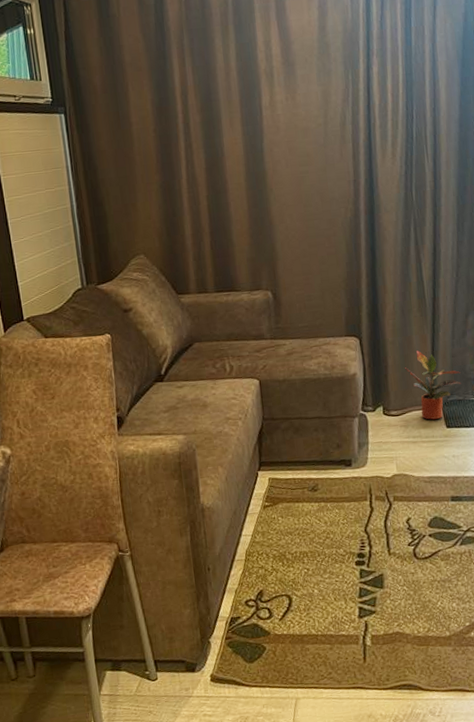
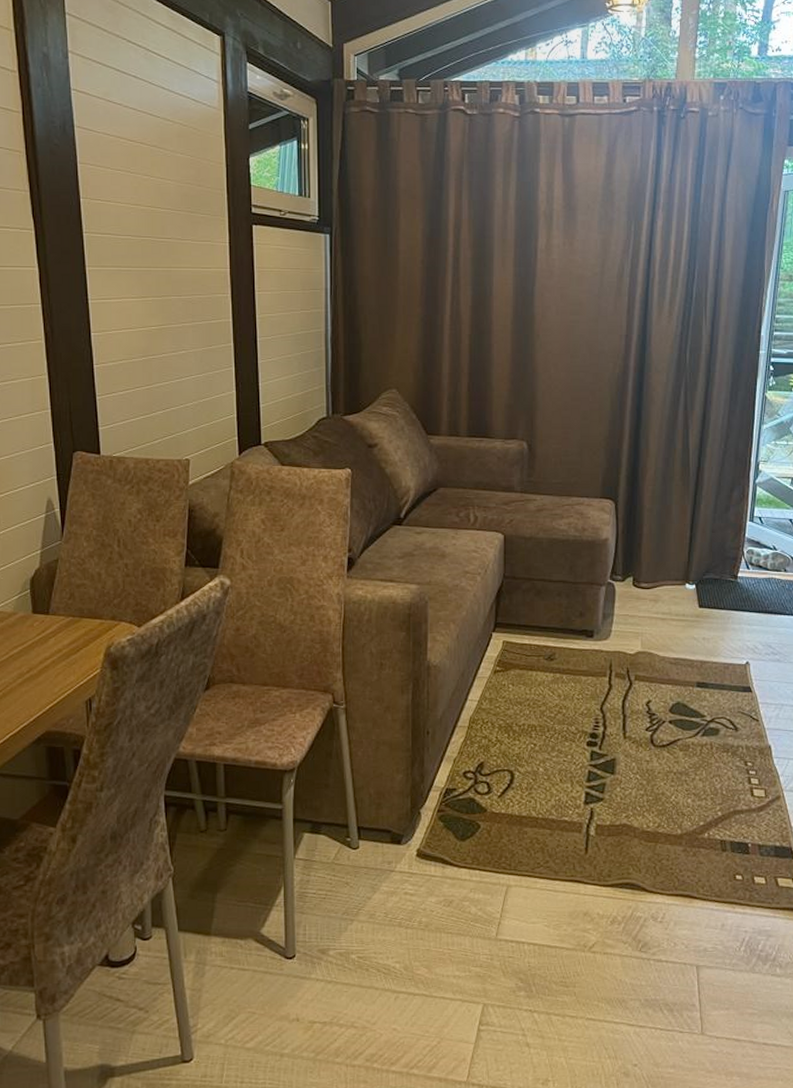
potted plant: present [404,350,461,420] -> none [660,521,719,597]

